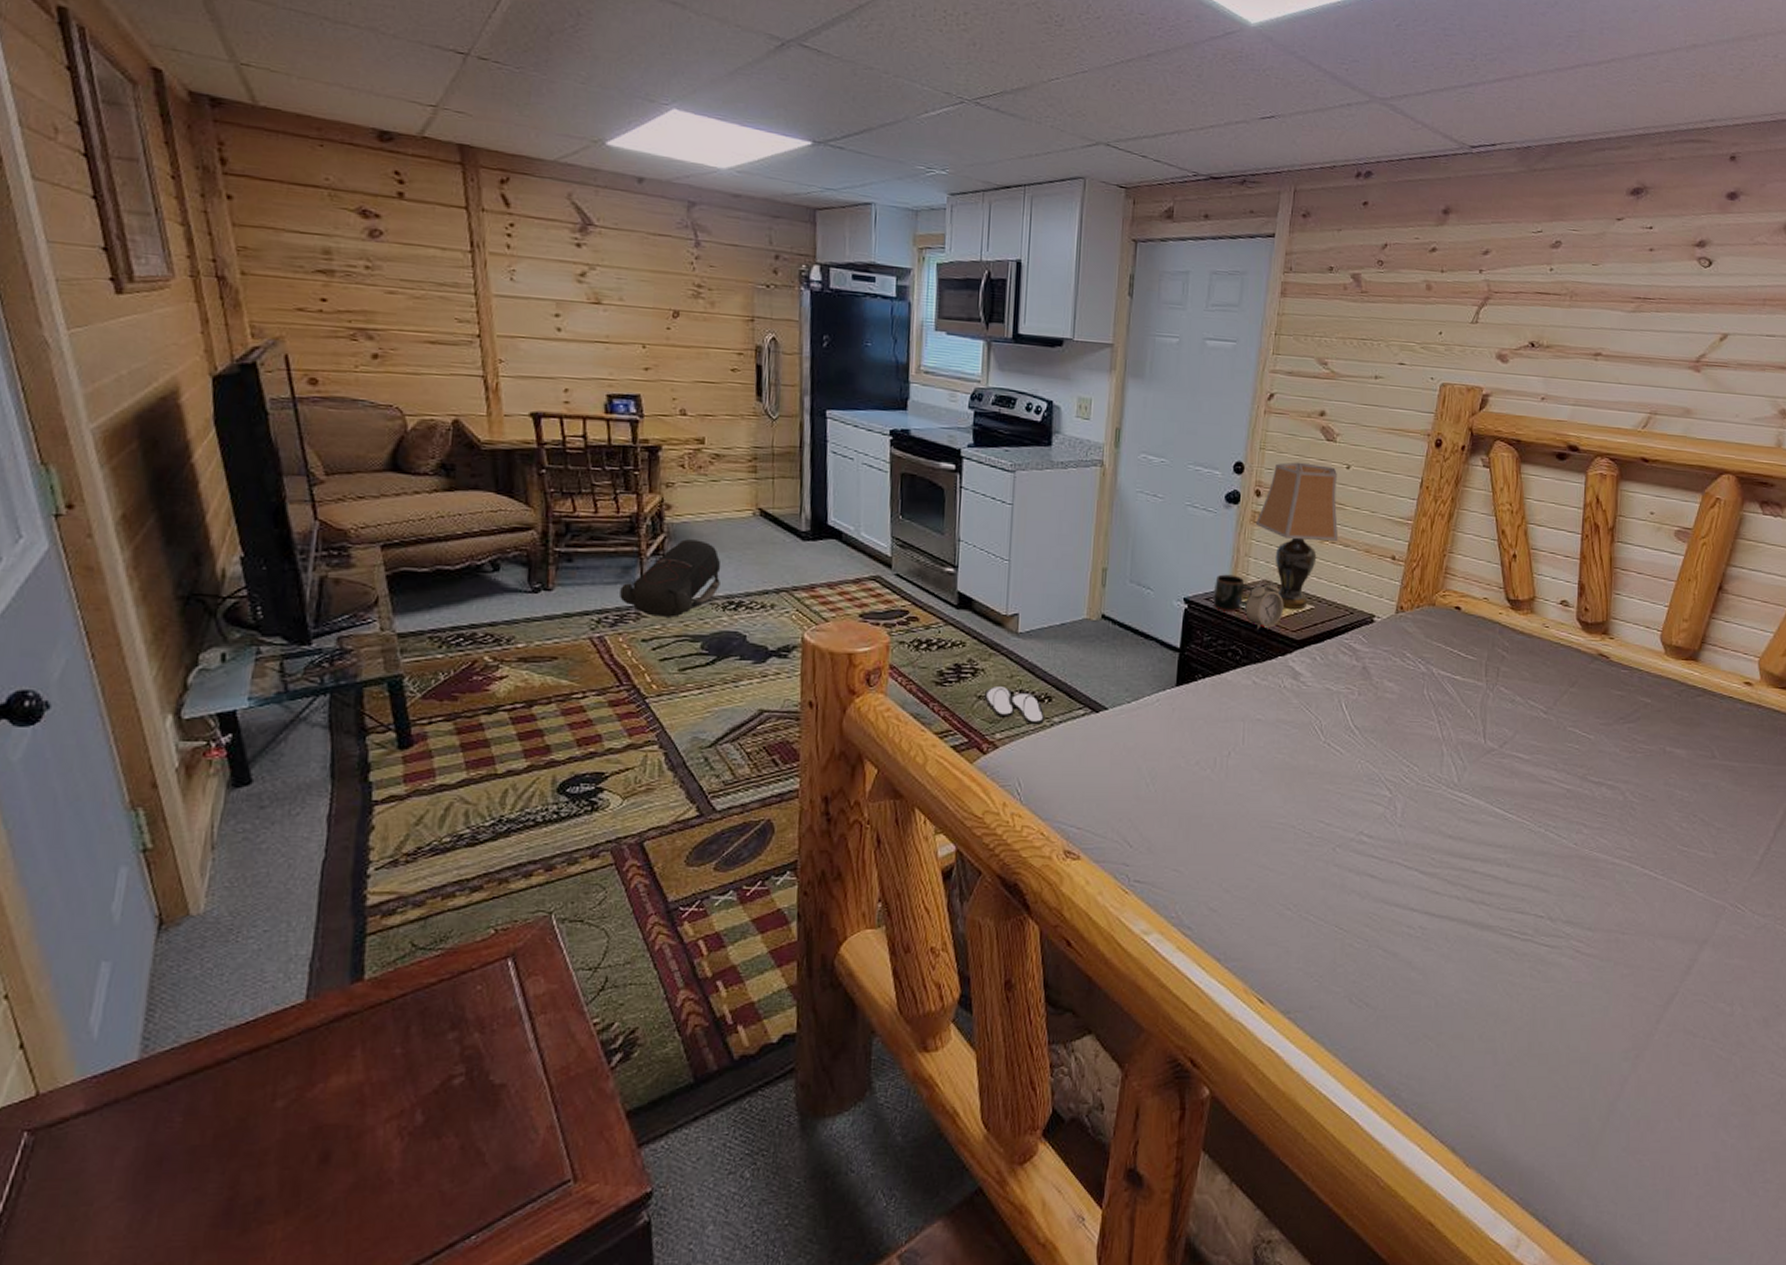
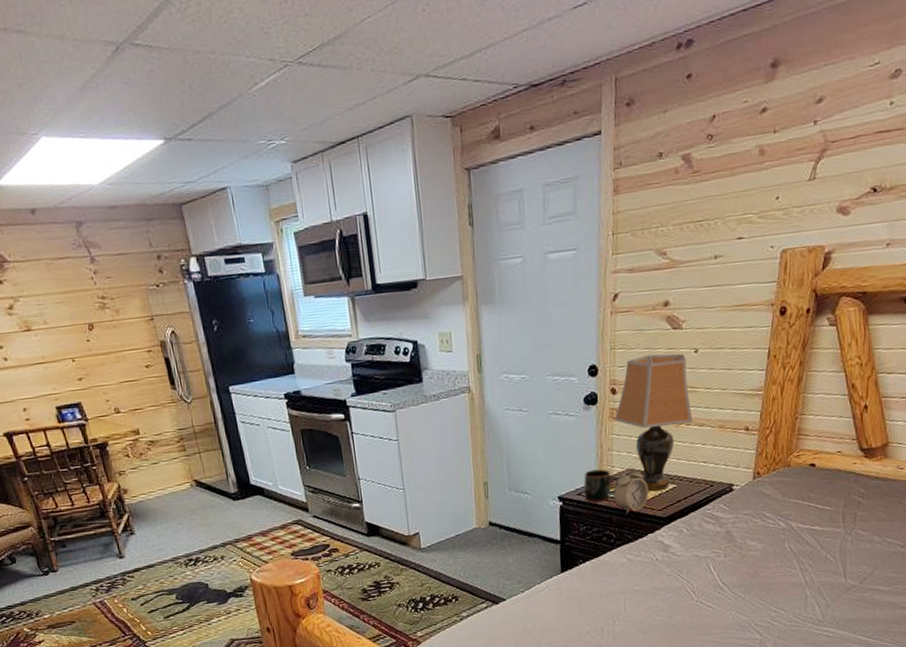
backpack: present [620,539,721,618] -> none [106,514,179,580]
slippers: present [985,687,1044,725] -> none [403,594,455,622]

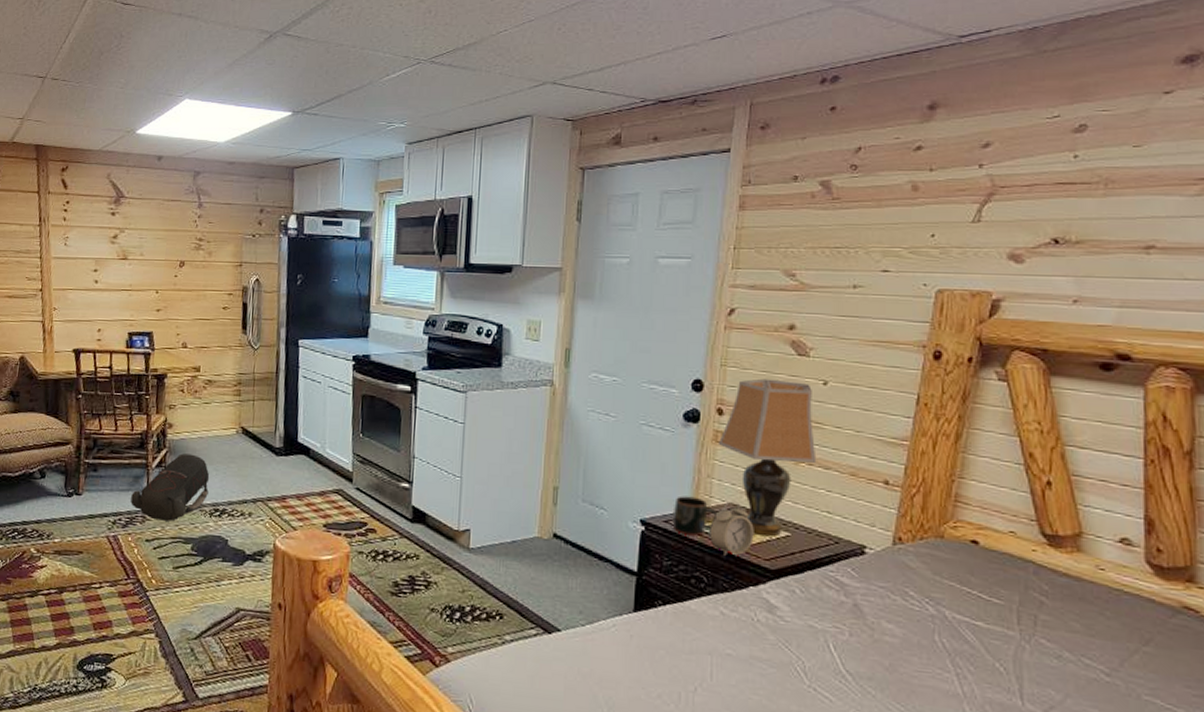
backpack: none [106,514,179,580] -> present [130,453,210,522]

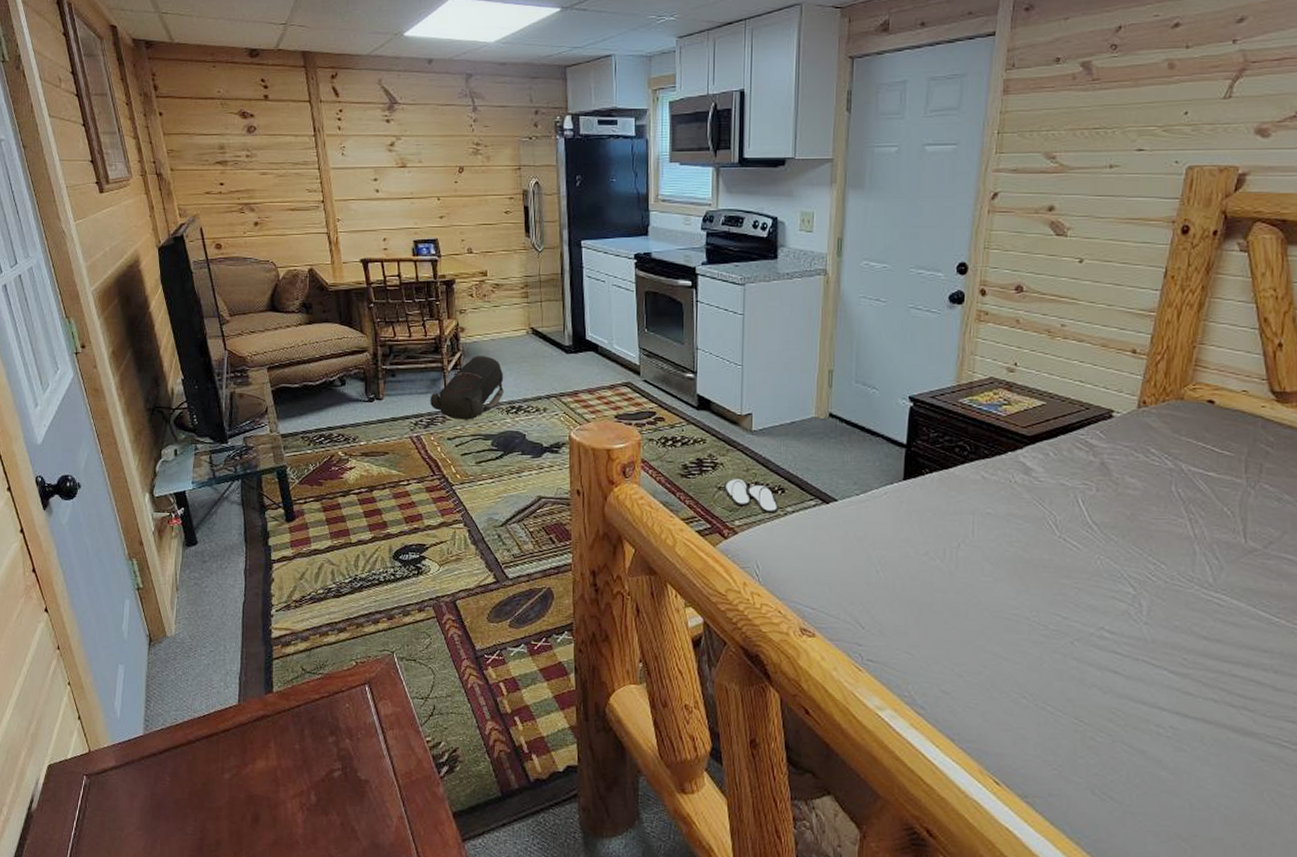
slippers: none [437,600,496,642] -> present [724,479,778,514]
mug: present [672,496,718,536] -> none [938,373,980,409]
alarm clock: present [709,501,754,556] -> none [972,375,1013,425]
table lamp: present [718,378,817,537] -> none [980,259,1071,407]

